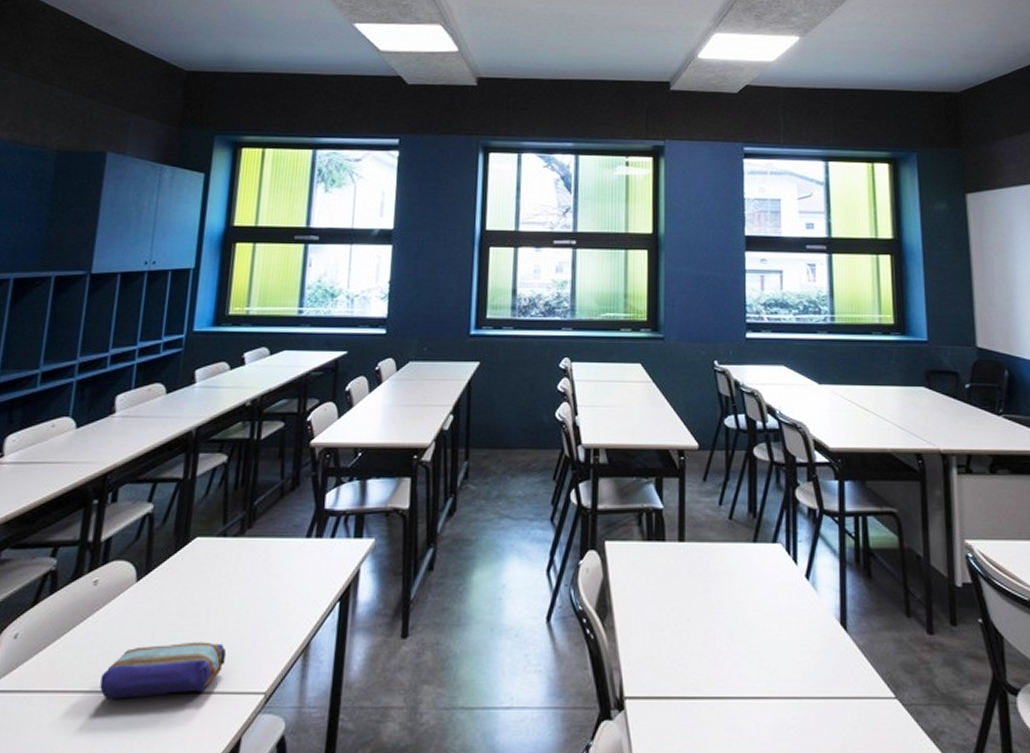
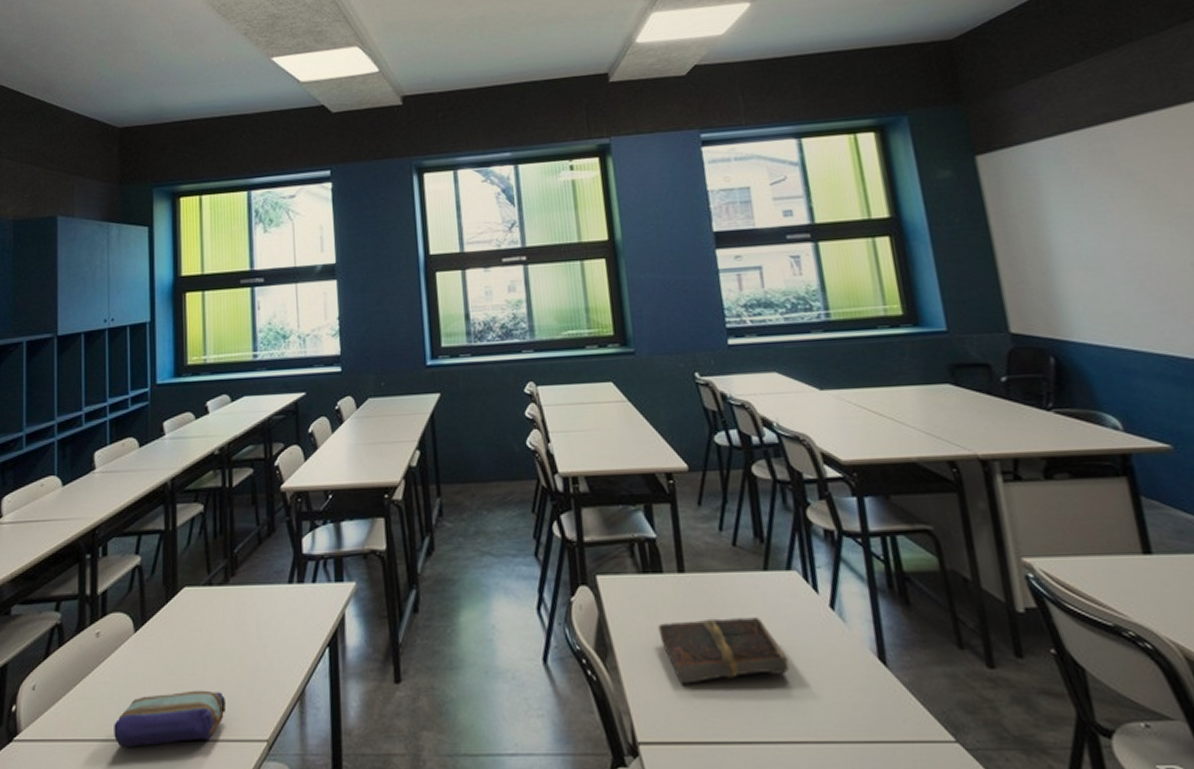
book: none [655,584,766,644] -> present [658,617,790,684]

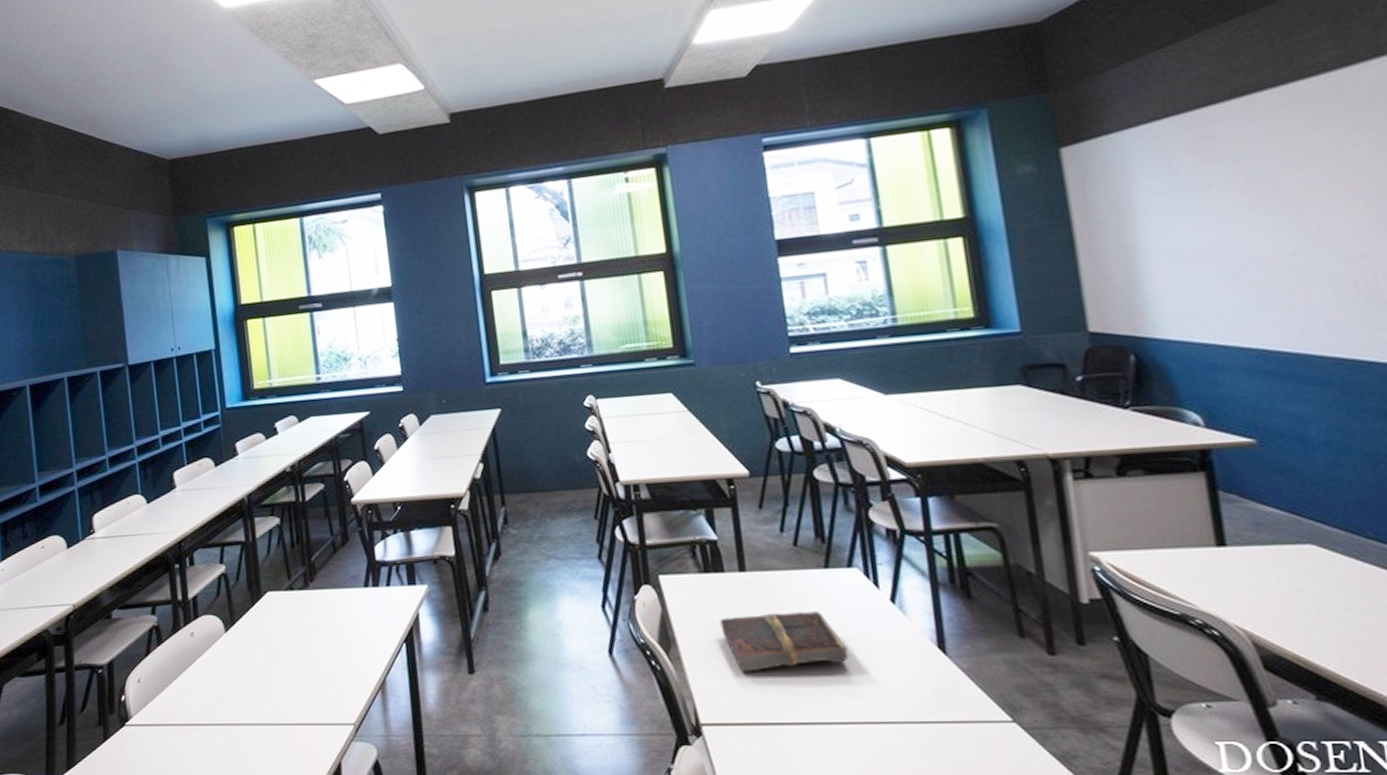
pencil case: present [114,690,225,747] -> none [214,681,314,730]

